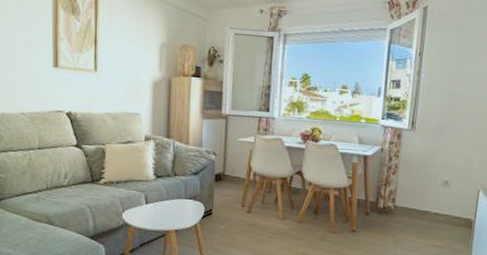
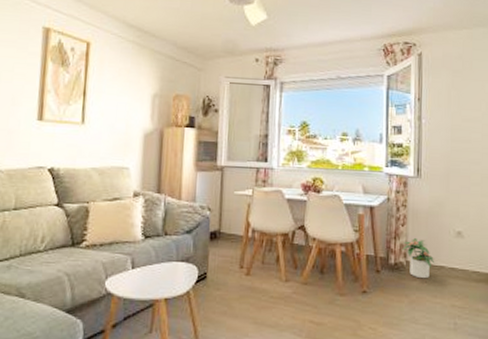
potted plant: none [390,186,421,222] -> present [401,238,435,279]

